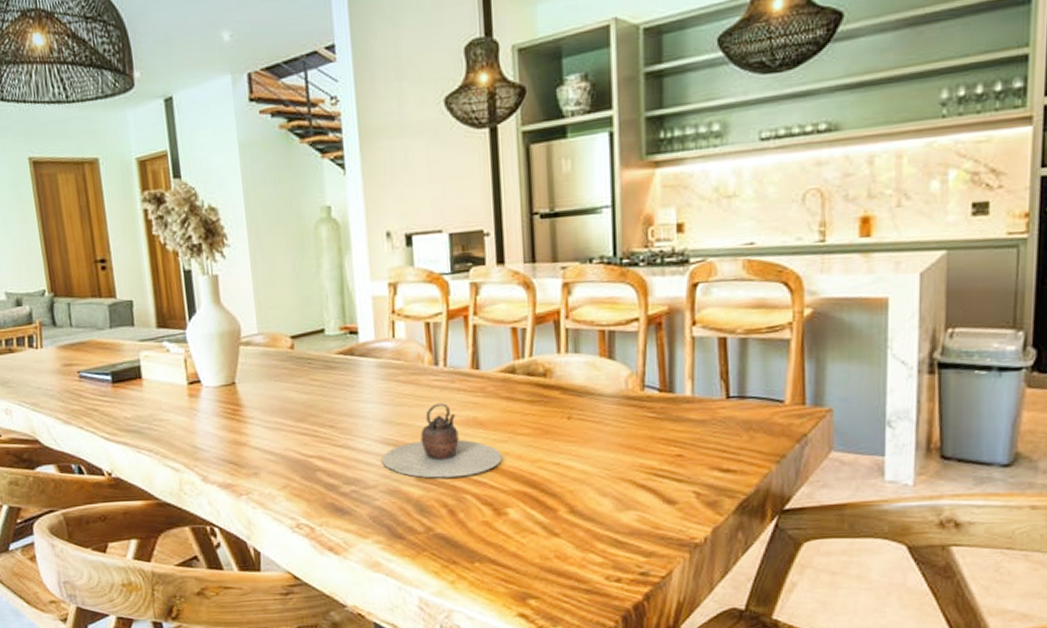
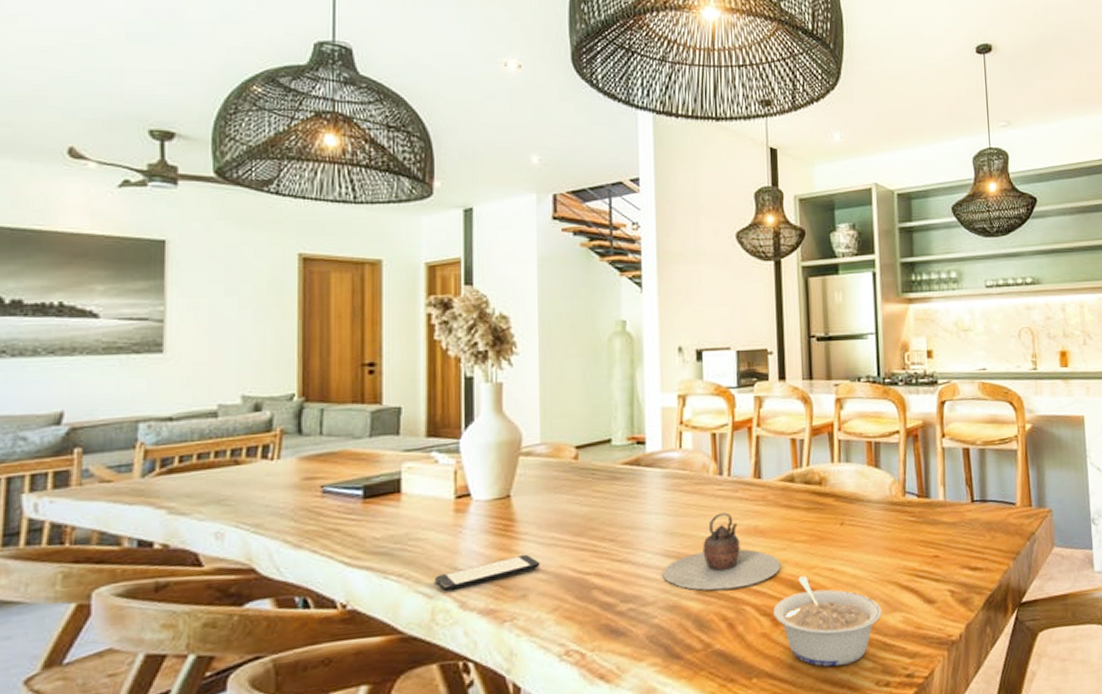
smartphone: none [178,436,268,467] -> present [434,554,540,592]
legume: none [495,468,614,559] -> present [773,575,882,667]

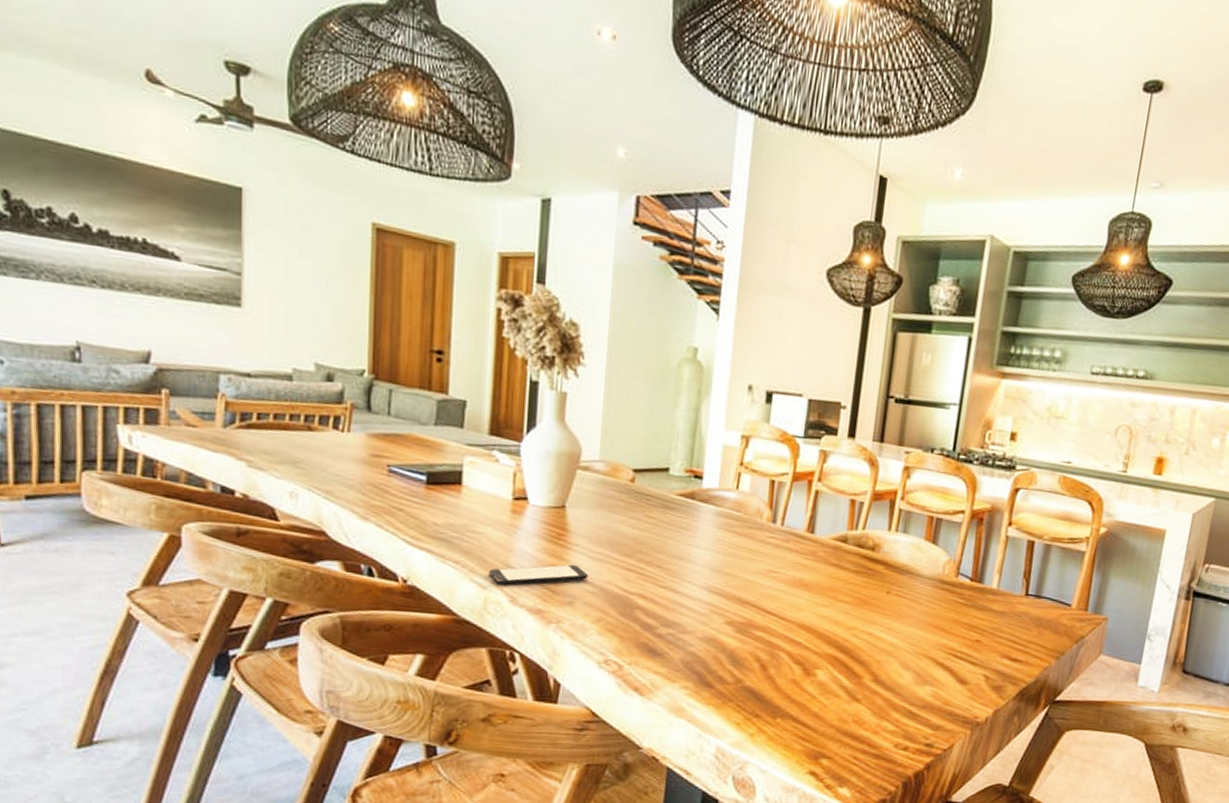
teapot: present [663,512,780,591] -> none [704,560,820,634]
legume: present [773,575,882,667] -> none [806,634,913,724]

